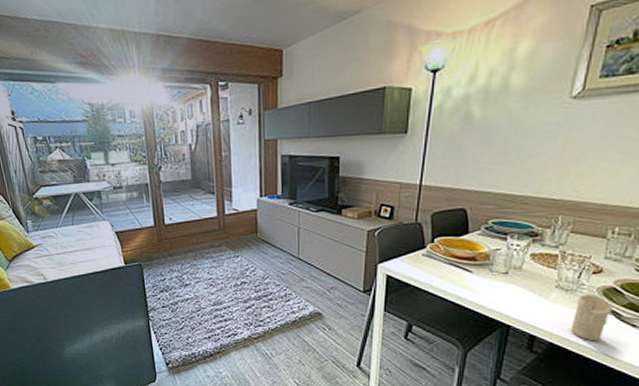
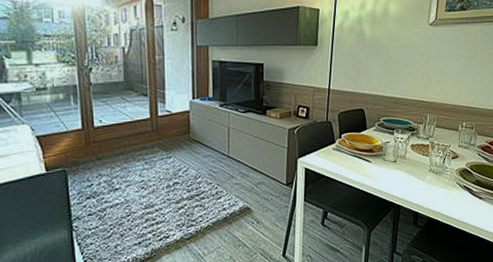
candle: present [571,295,612,340] -> none [441,175,466,213]

